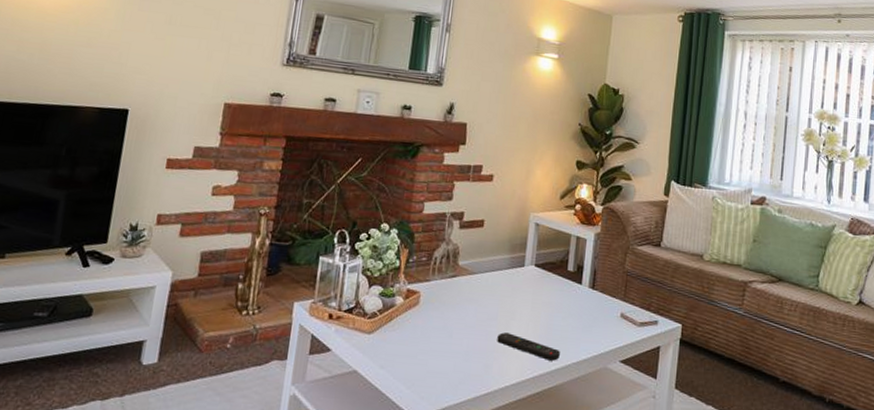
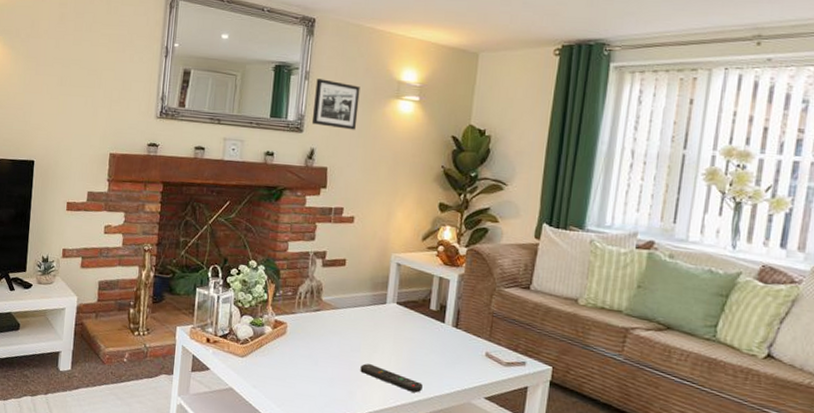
picture frame: none [451,32,502,85] -> present [311,79,361,130]

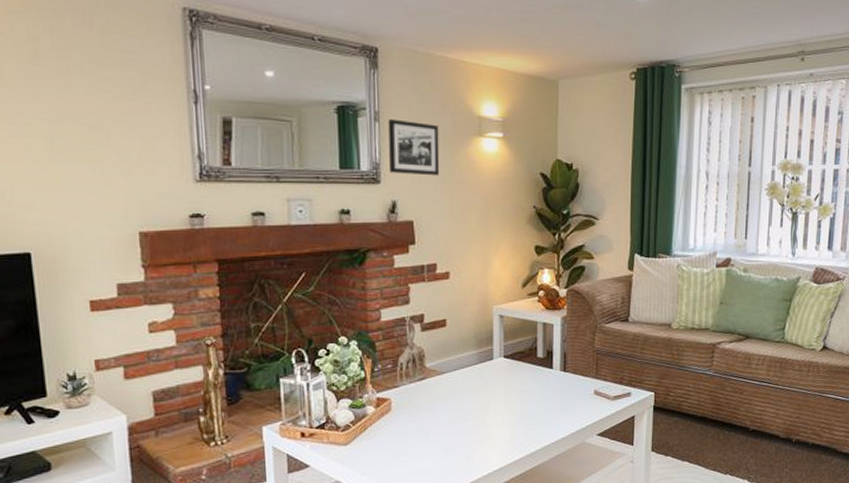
remote control: present [360,363,423,393] -> none [475,424,538,444]

